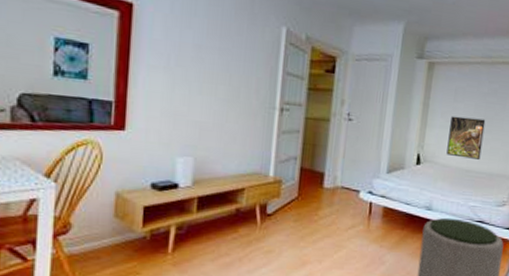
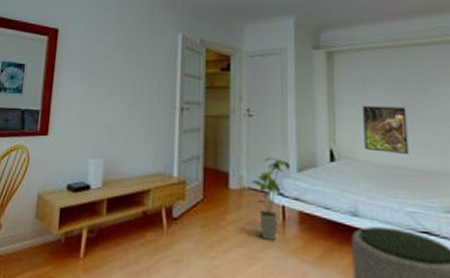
house plant: none [345,159,381,231] -> present [252,156,290,240]

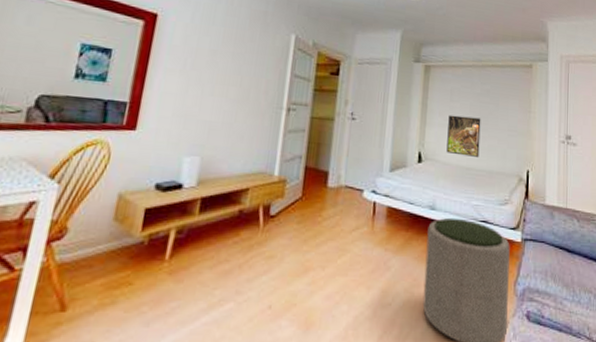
house plant: present [252,156,290,240] -> none [349,157,384,233]

